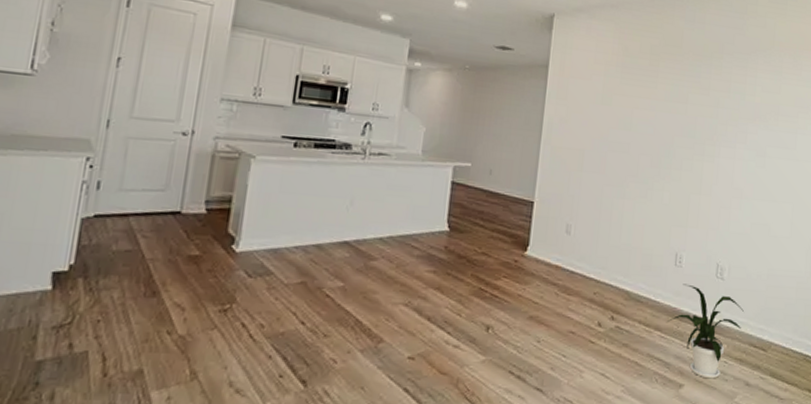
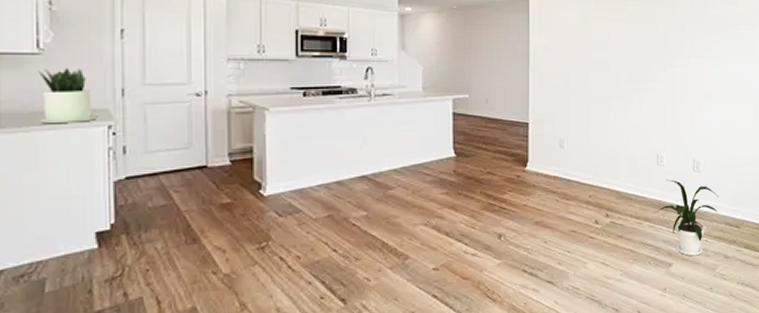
planter: none [19,92,76,152] -> present [39,68,96,124]

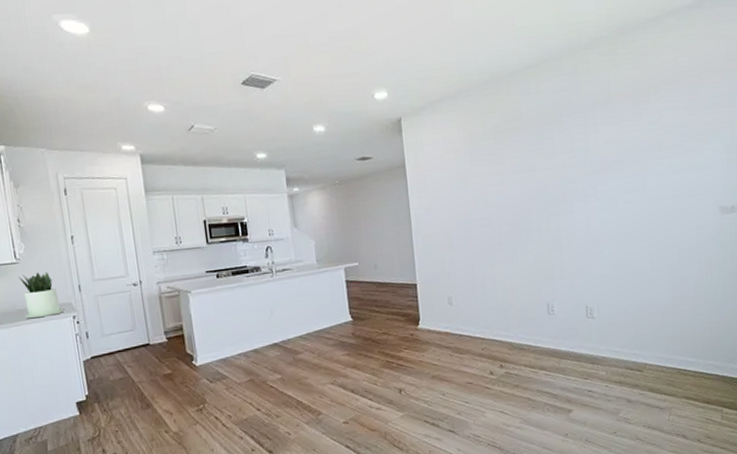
house plant: present [655,179,719,257] -> none [549,327,616,402]

